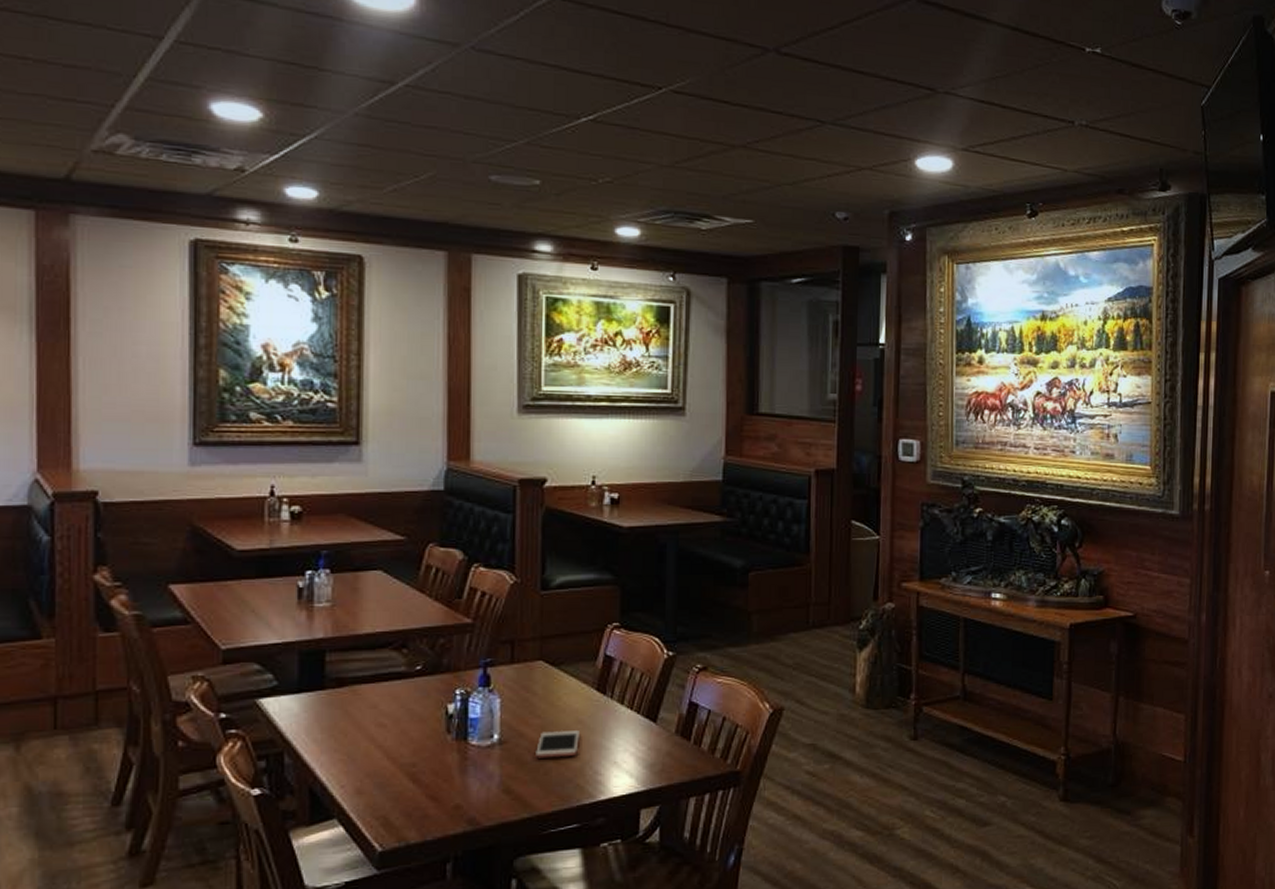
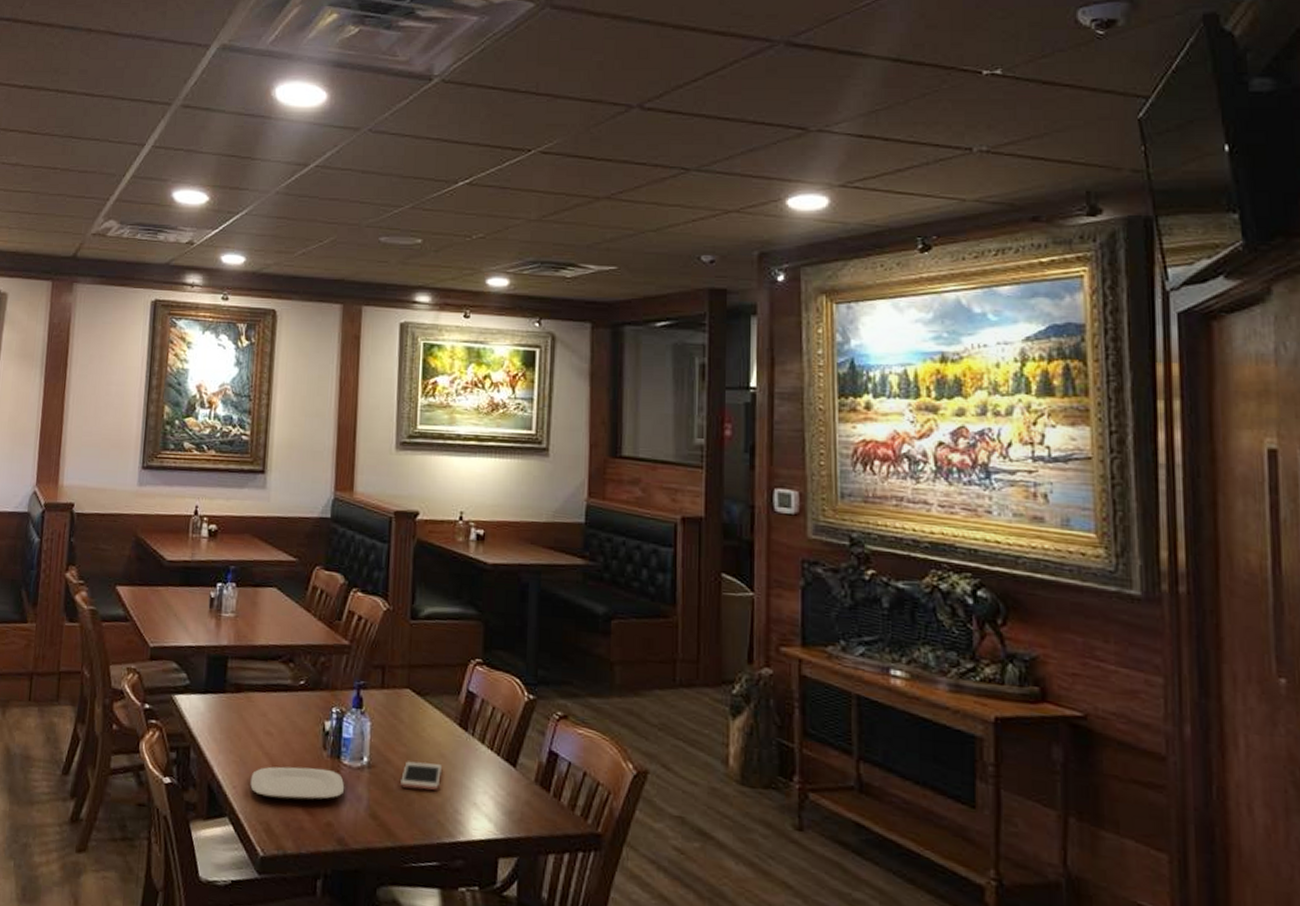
plate: none [362,752,474,791] -> present [250,766,345,801]

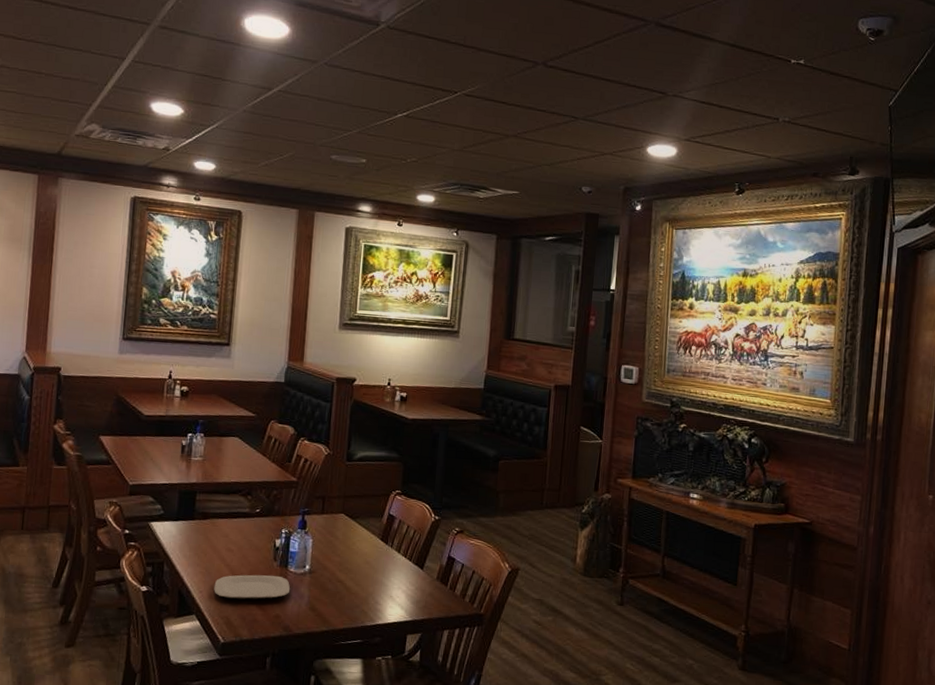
cell phone: present [400,761,442,790] -> none [334,567,367,588]

